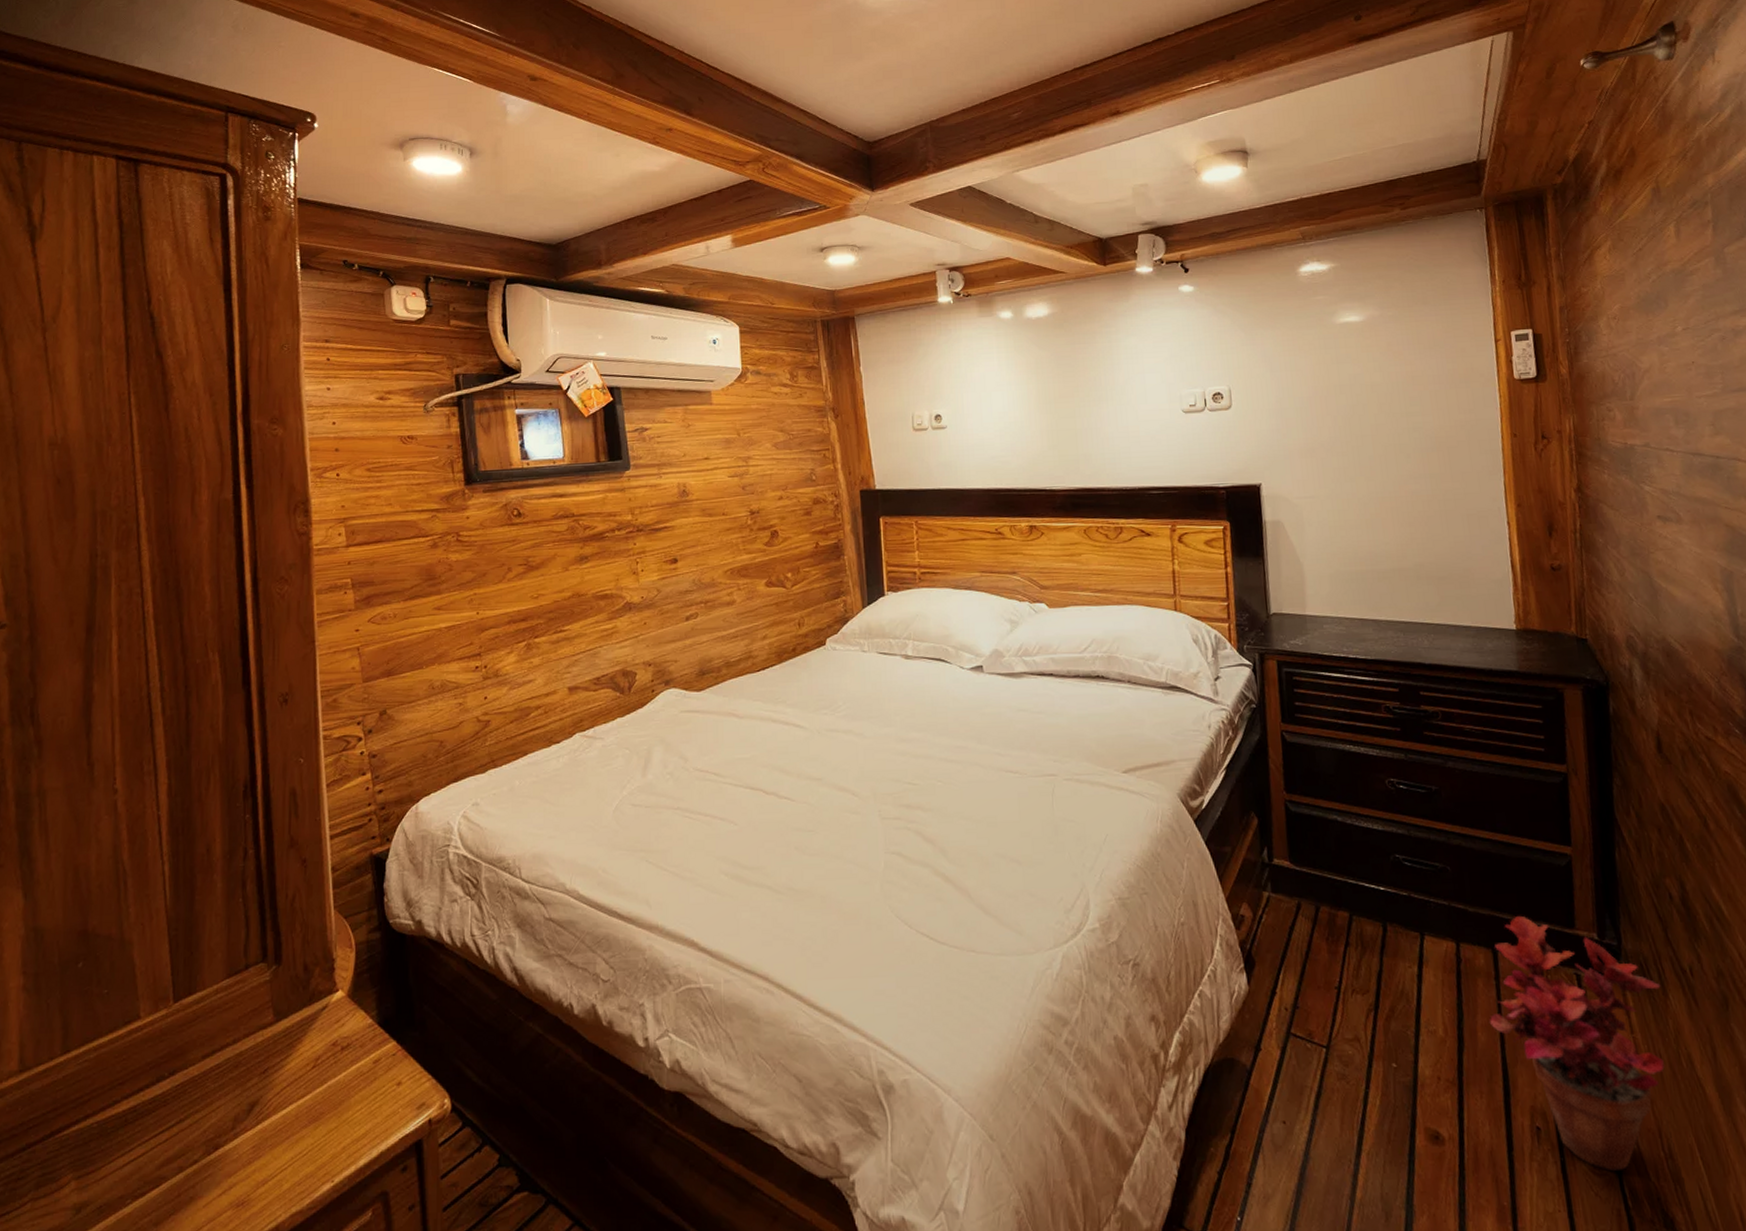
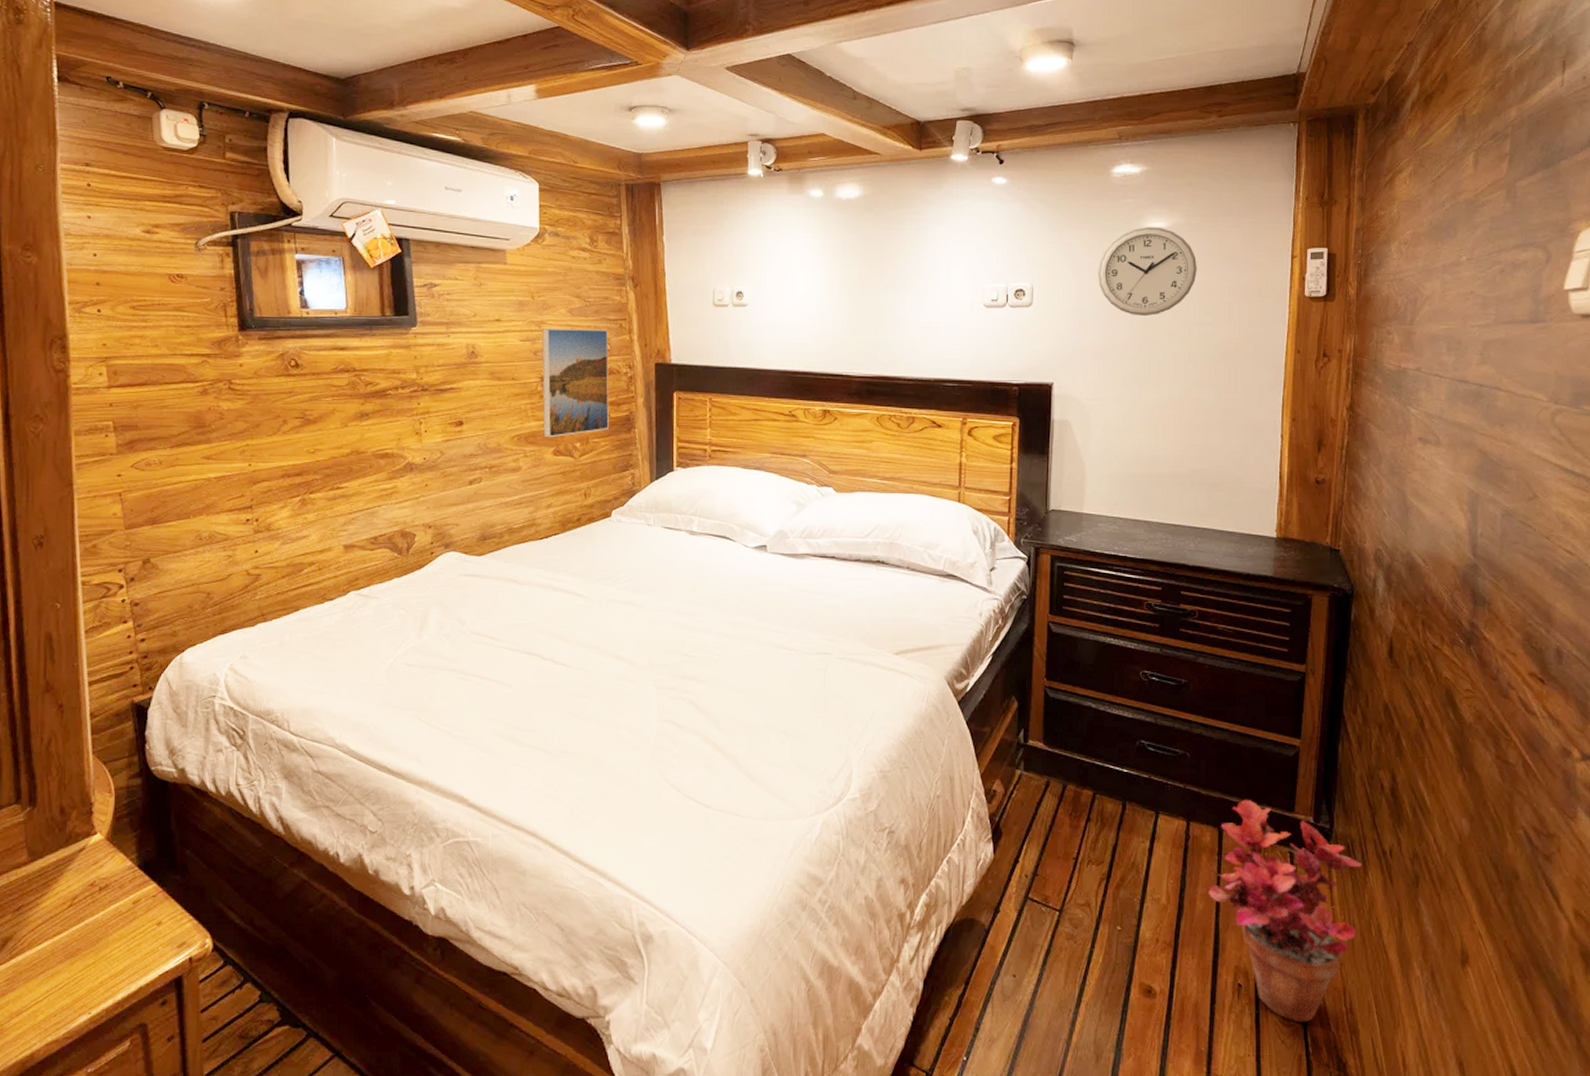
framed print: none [749,461,818,570] -> present [542,329,609,438]
wall clock: none [1295,322,1398,411] -> present [1098,227,1197,317]

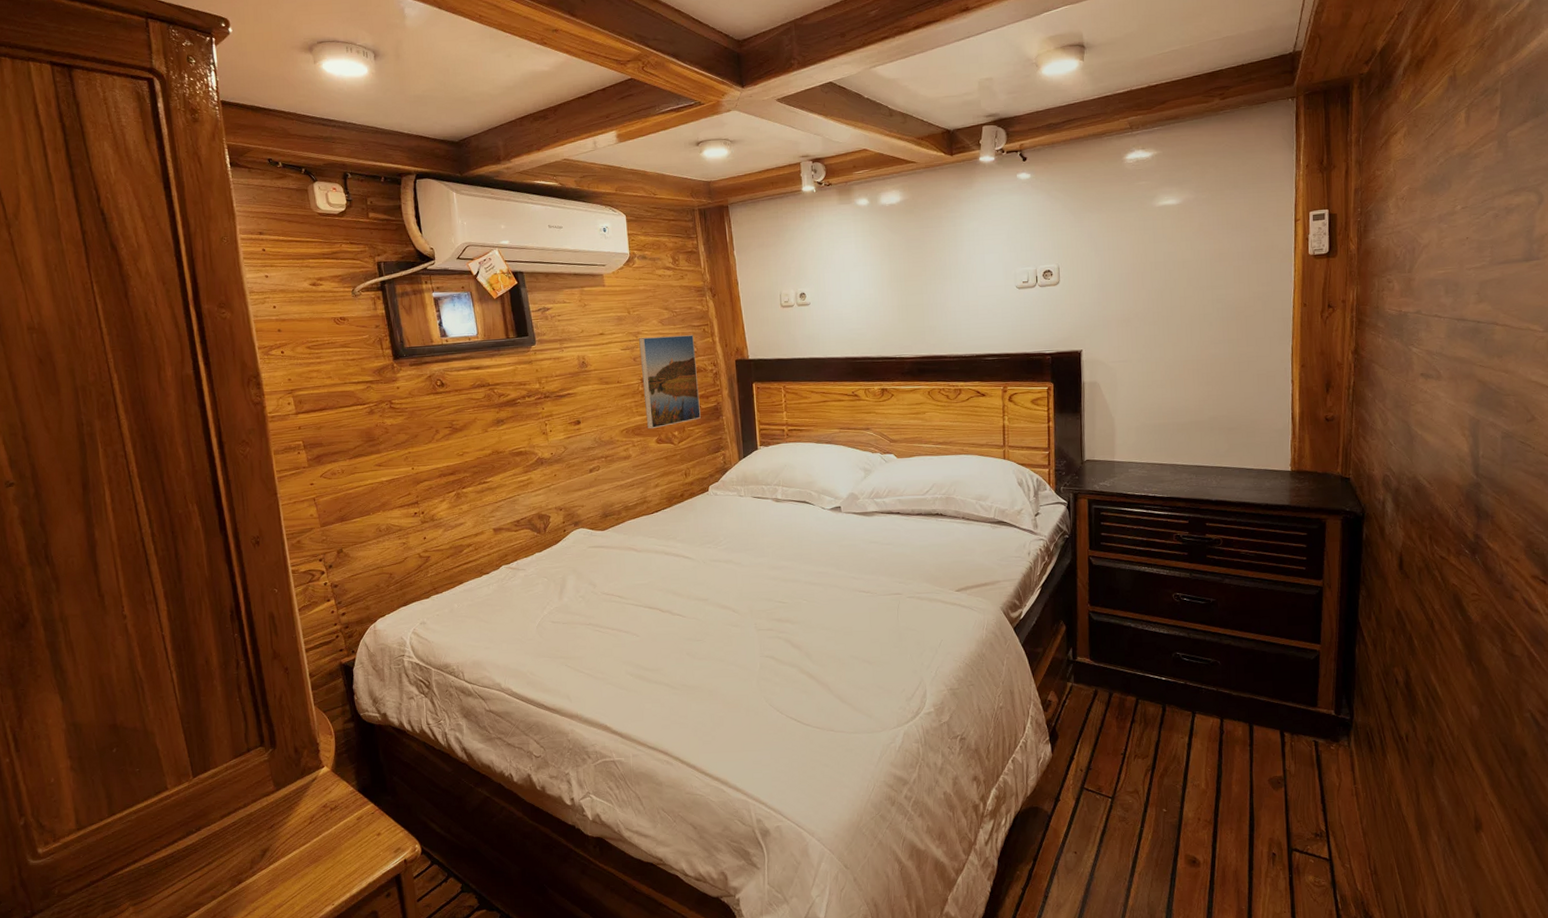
wall clock: present [1098,227,1197,317] -> none [1117,204,1208,285]
potted plant: present [1207,799,1363,1023] -> none [1242,697,1382,884]

